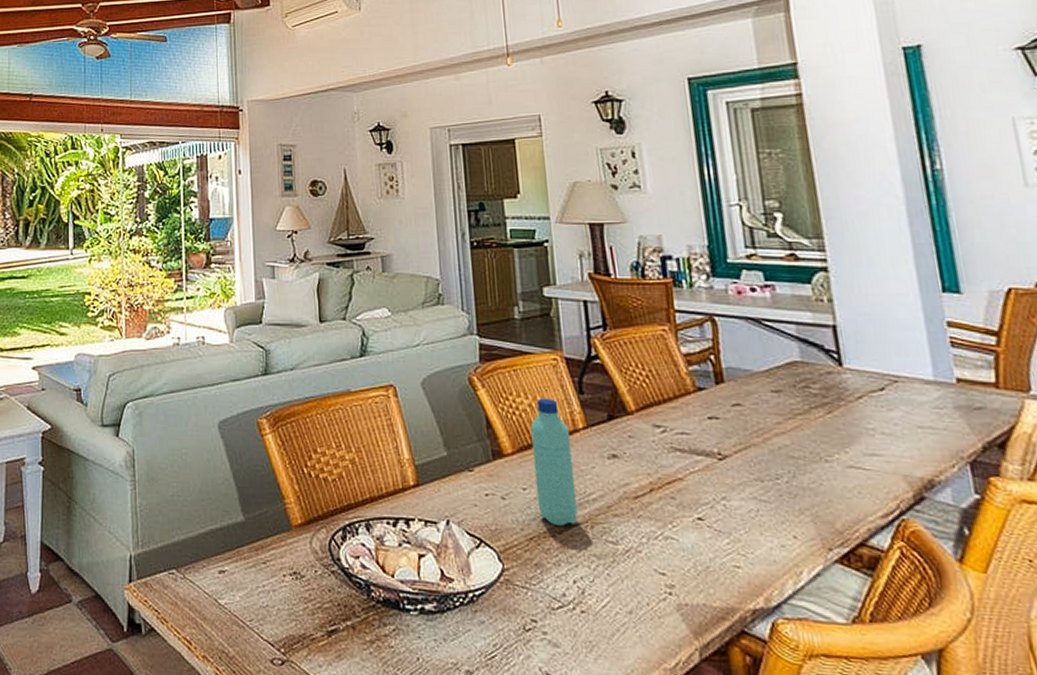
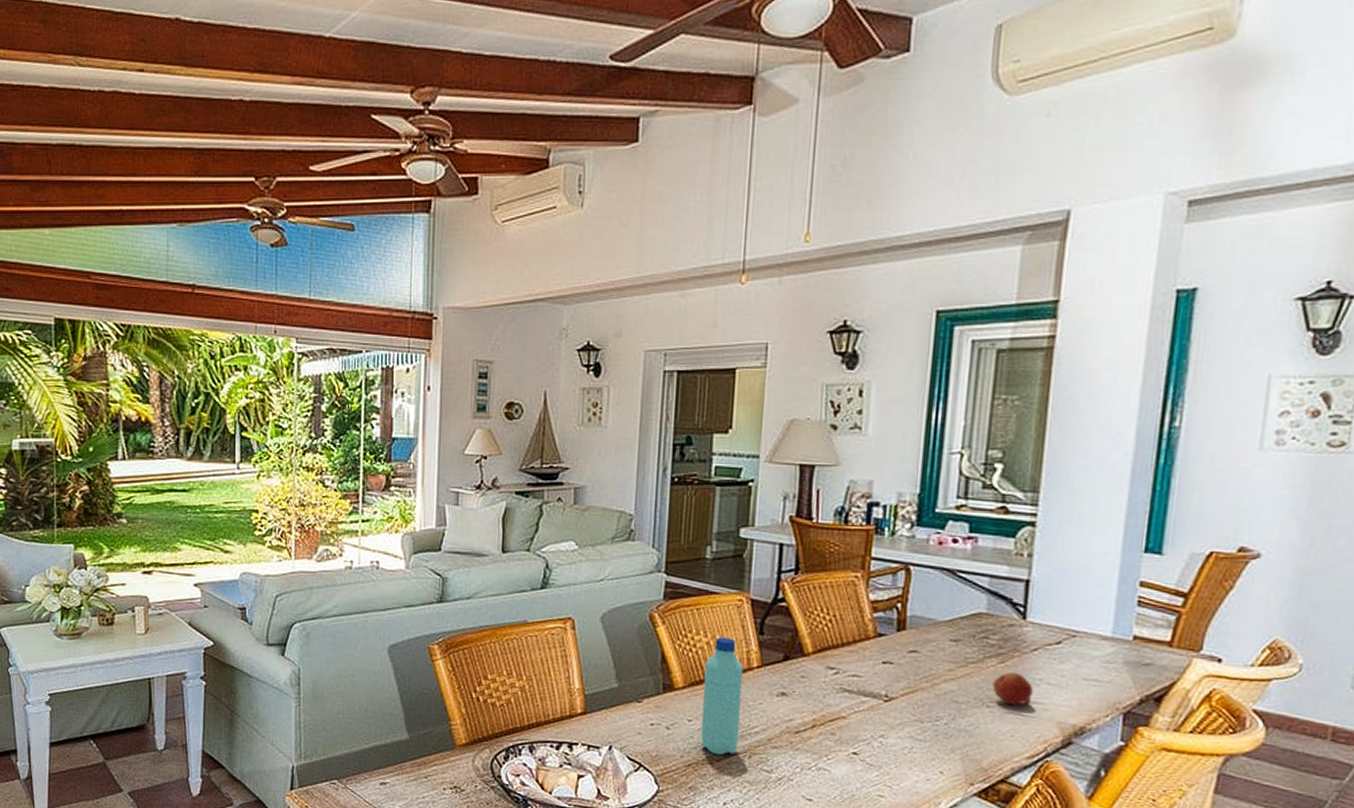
fruit: none [825,422,871,458] -> present [992,672,1034,705]

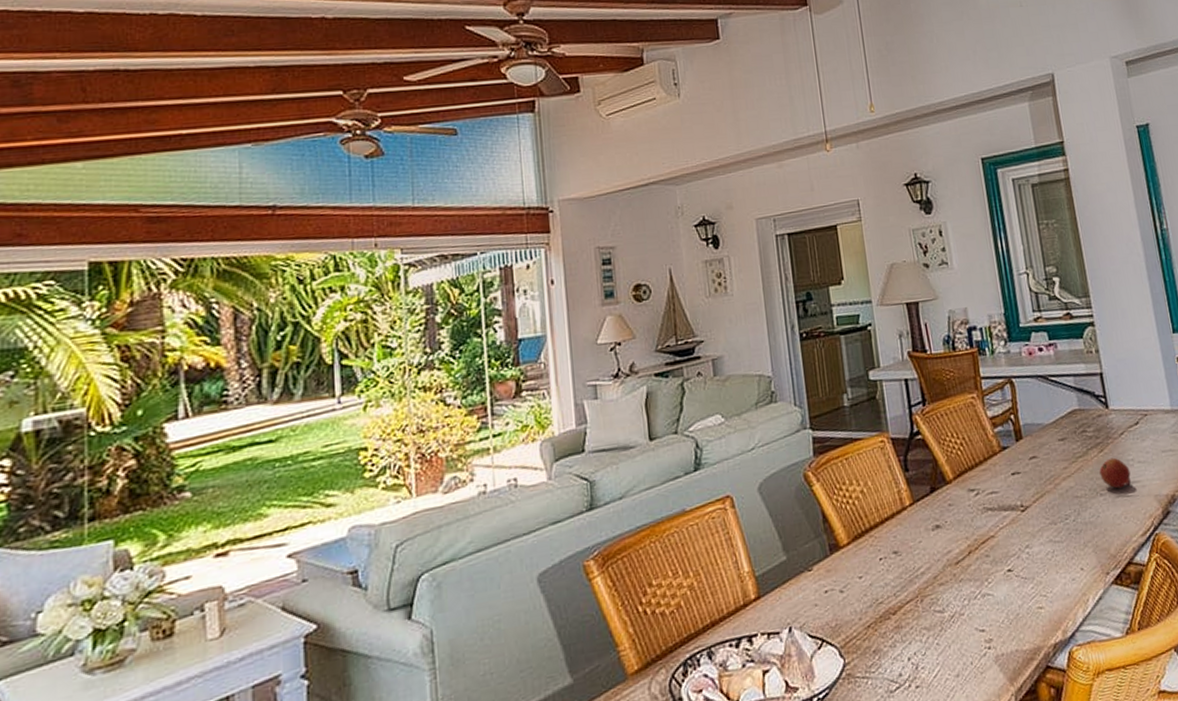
water bottle: present [700,637,744,756] -> none [863,481,909,608]

